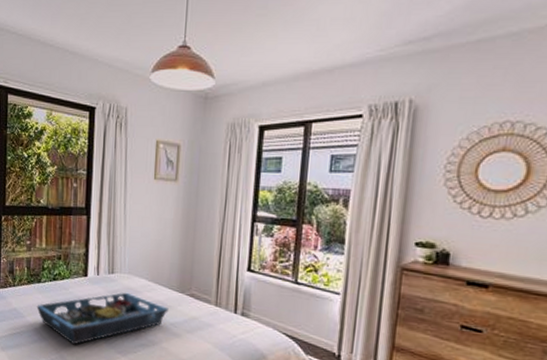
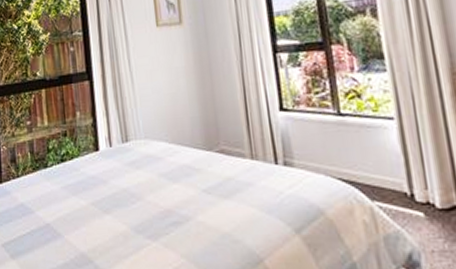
serving tray: present [36,292,169,345] -> none [46,161,198,237]

